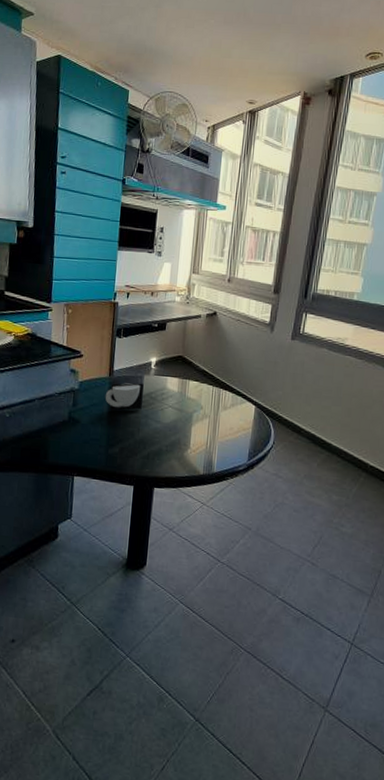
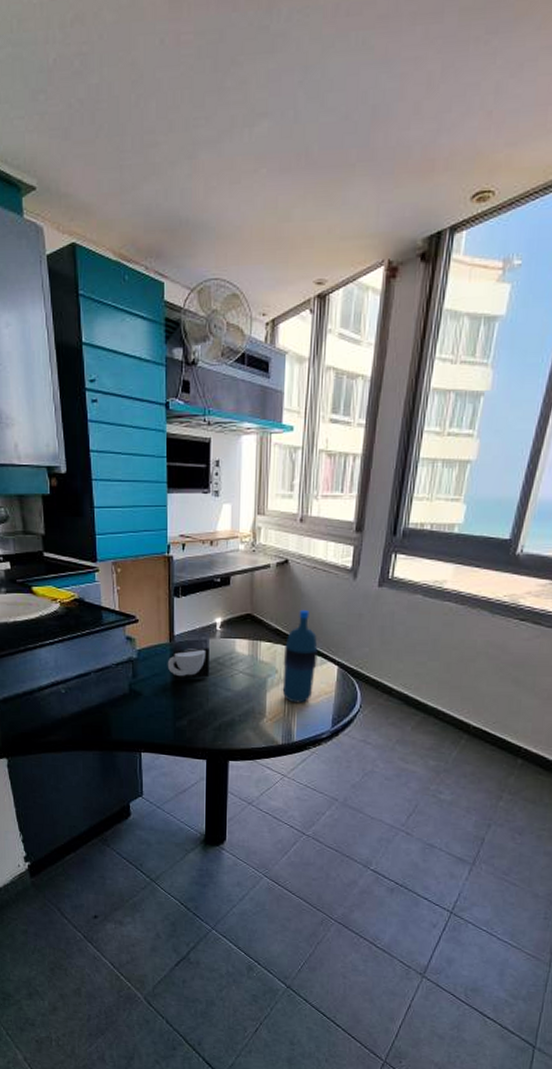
water bottle: none [205,355,239,438] -> present [282,609,318,704]

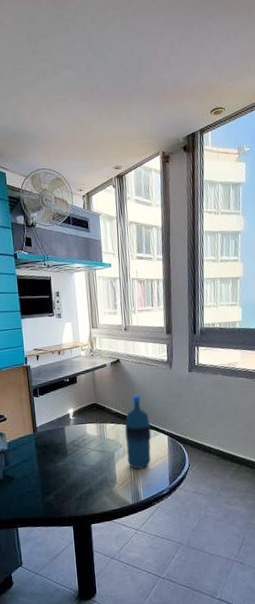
coffee cup: present [167,647,209,681] -> none [33,434,68,464]

